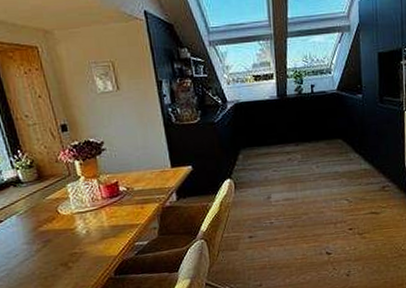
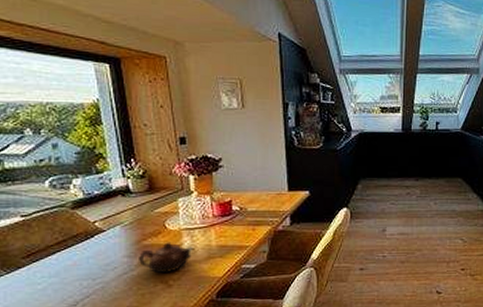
teapot: none [37,226,88,258] -> present [139,242,194,274]

